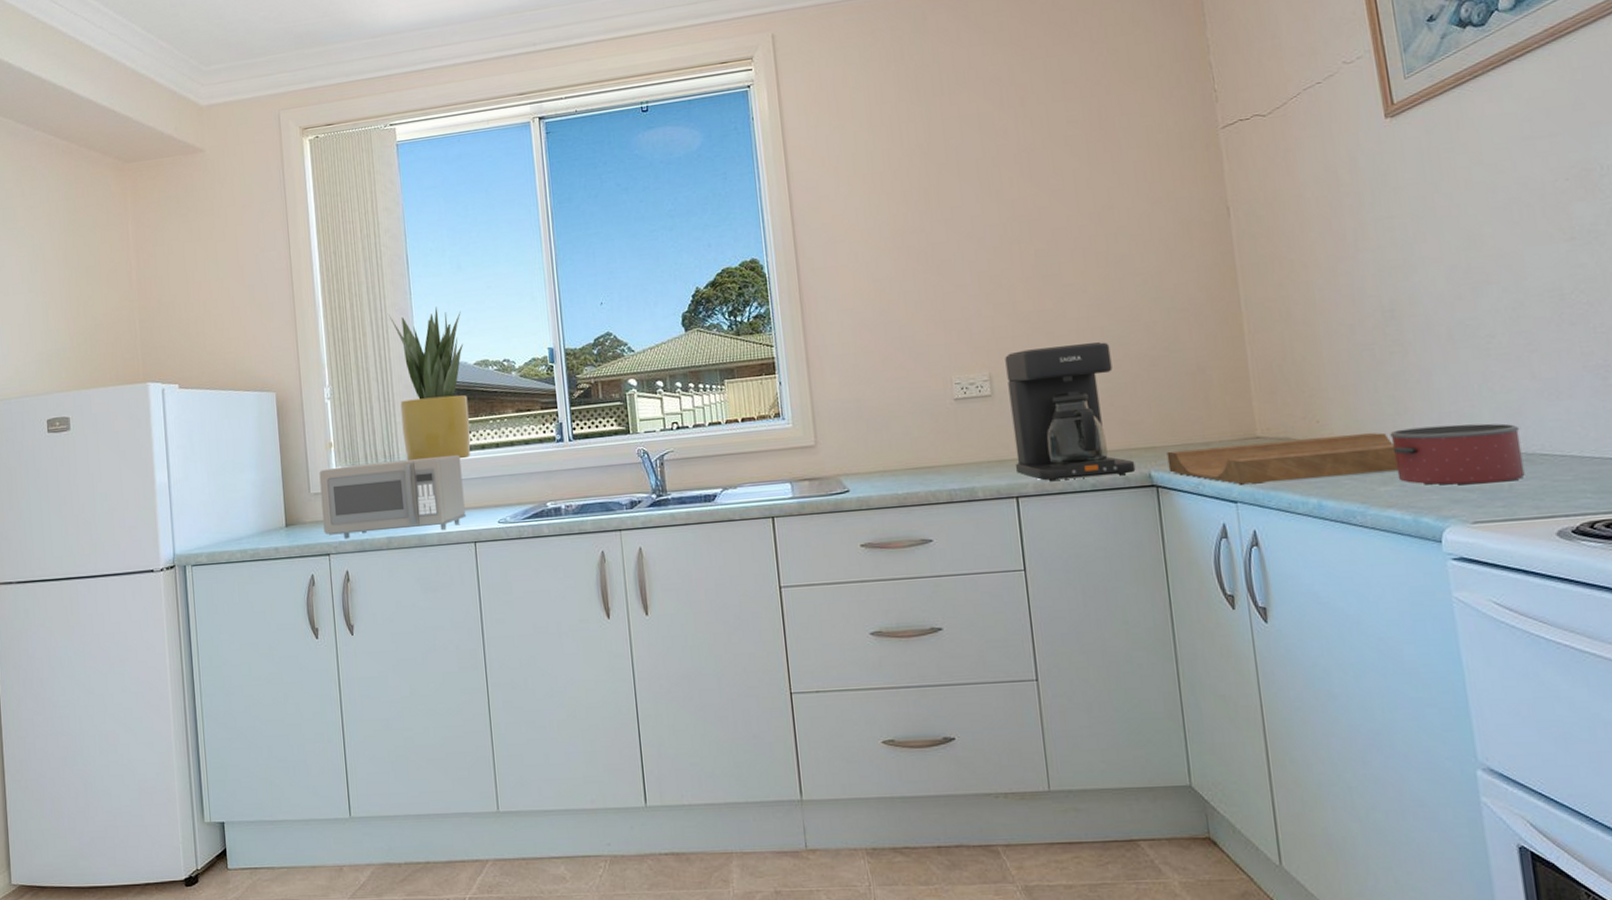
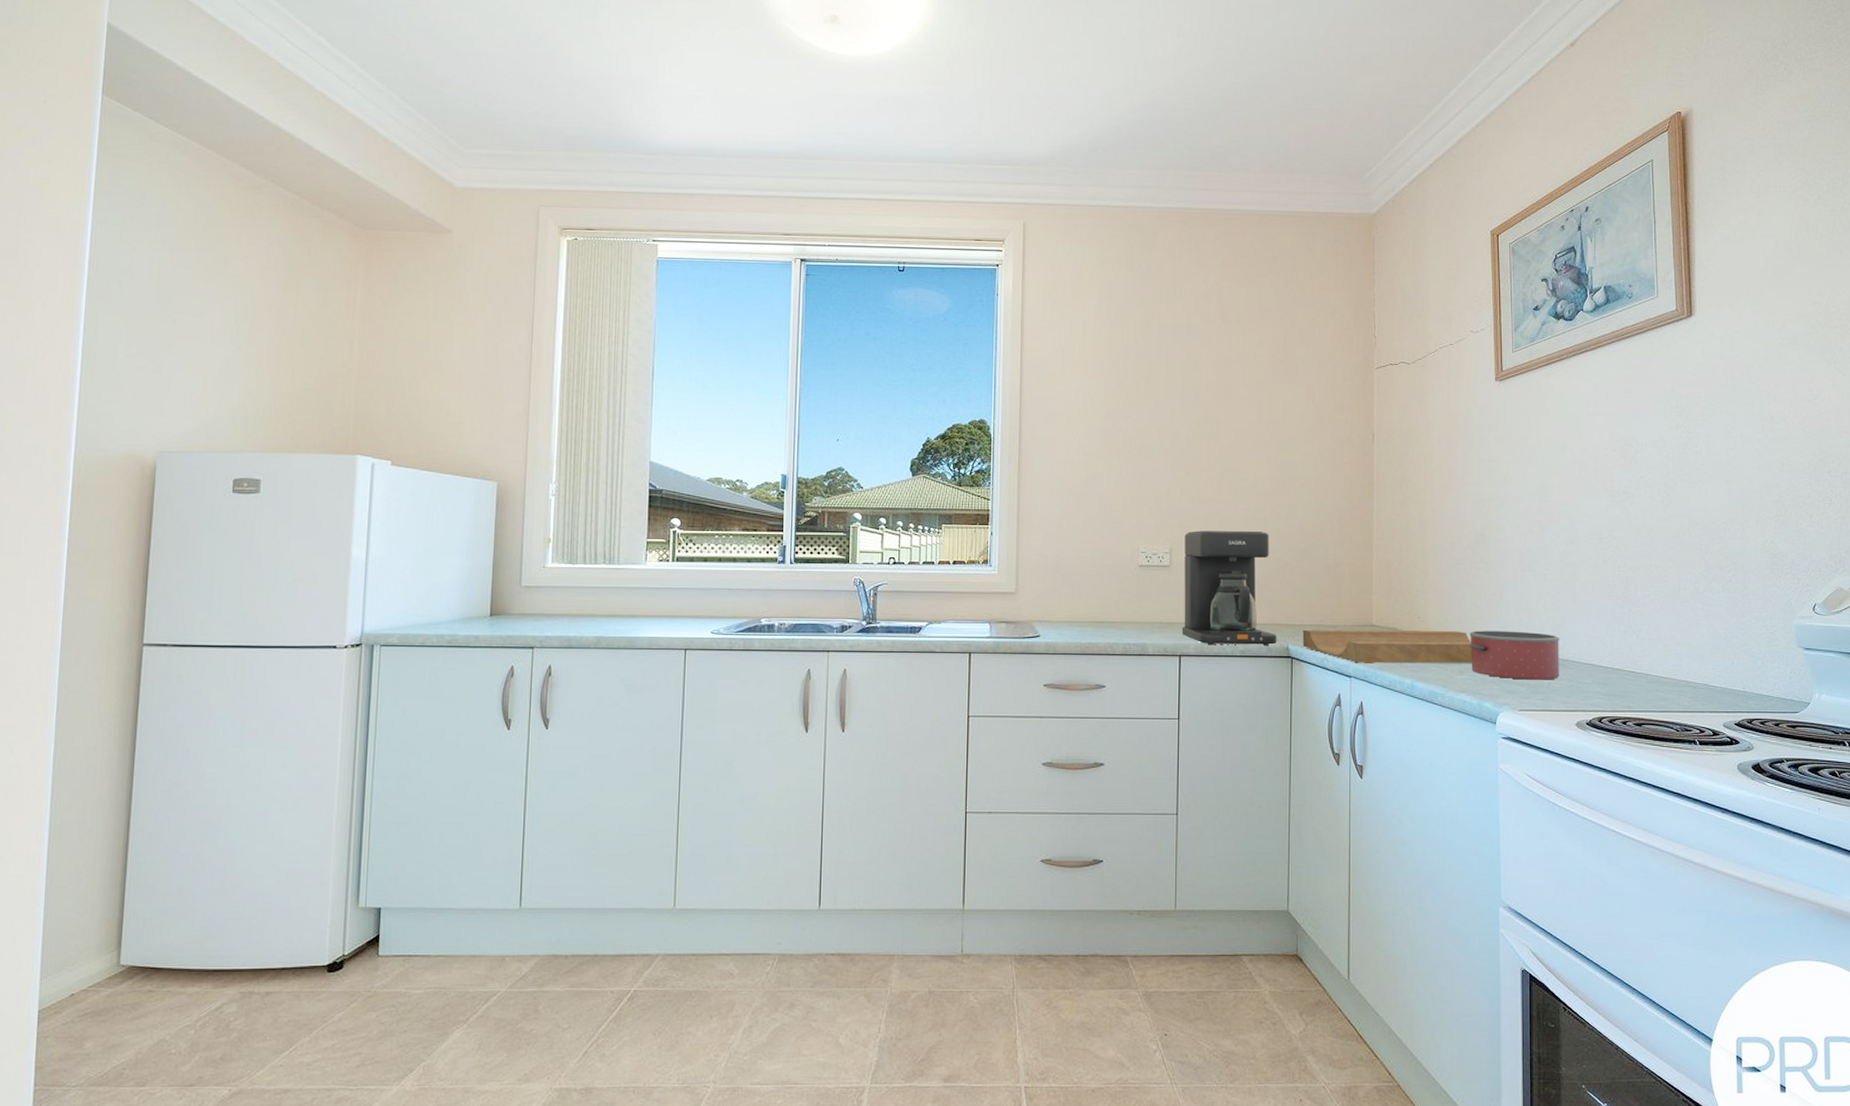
microwave: present [319,455,466,539] -> none [530,563,682,636]
planter: present [387,306,471,461] -> none [625,421,700,569]

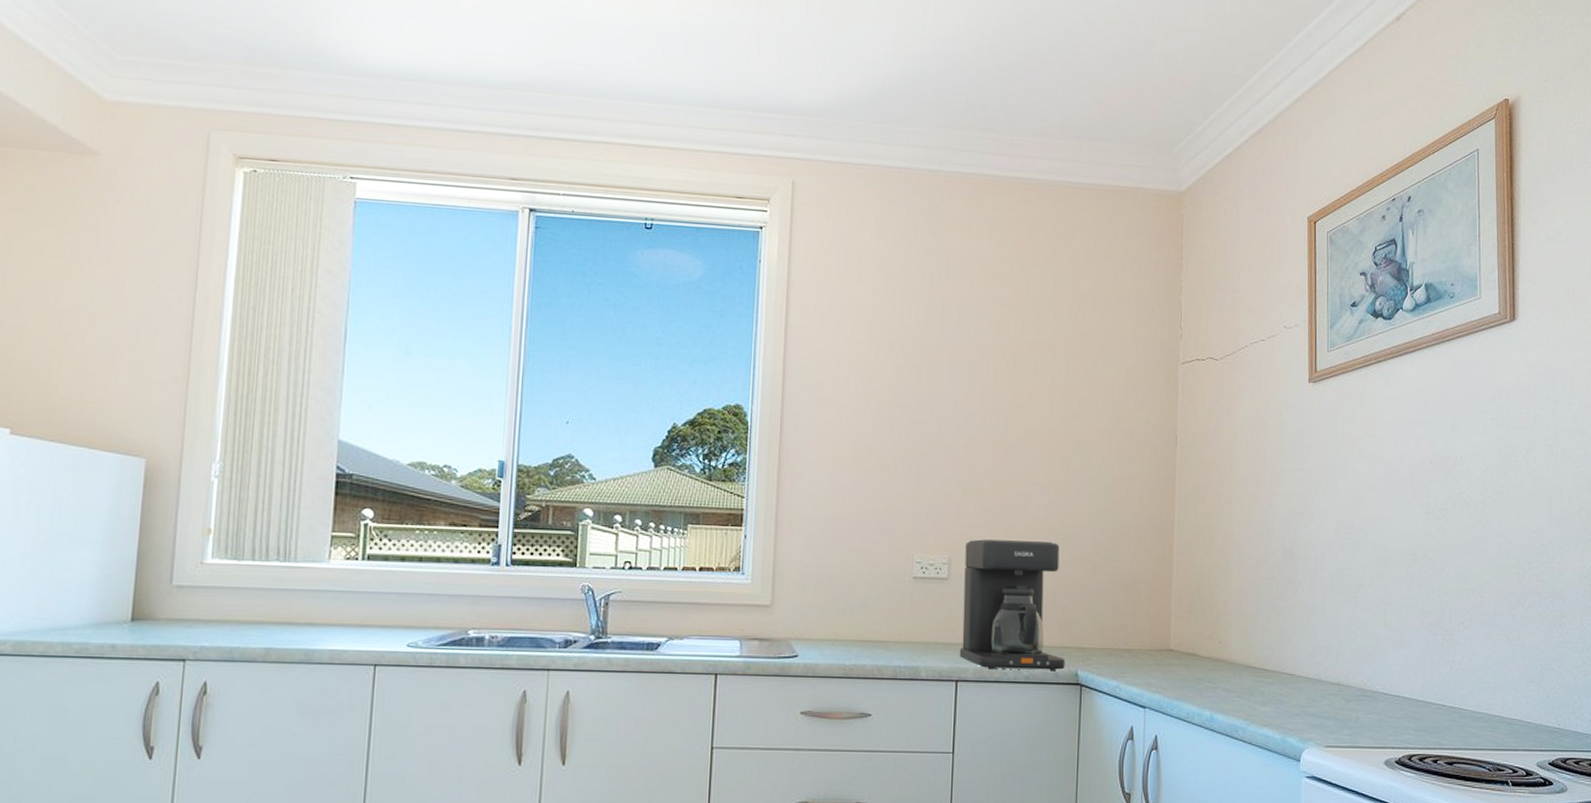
cutting board: present [1302,629,1472,664] -> none [1093,653,1277,694]
cooking pot: present [1470,630,1560,680] -> none [1274,658,1370,714]

